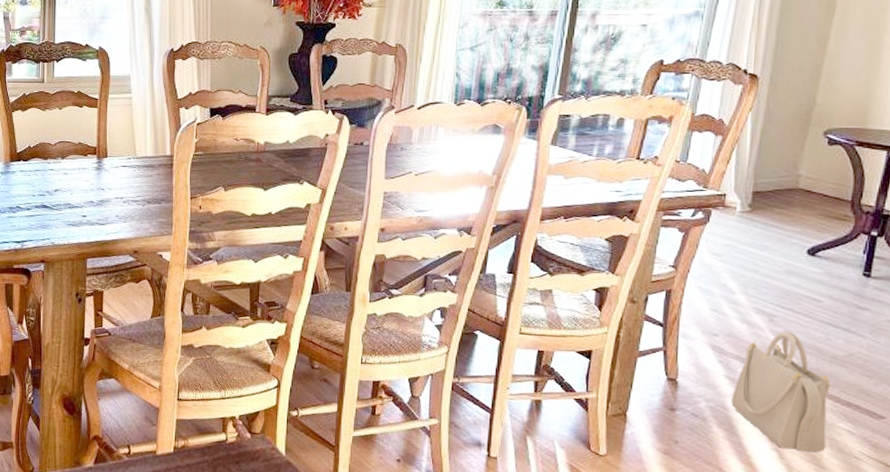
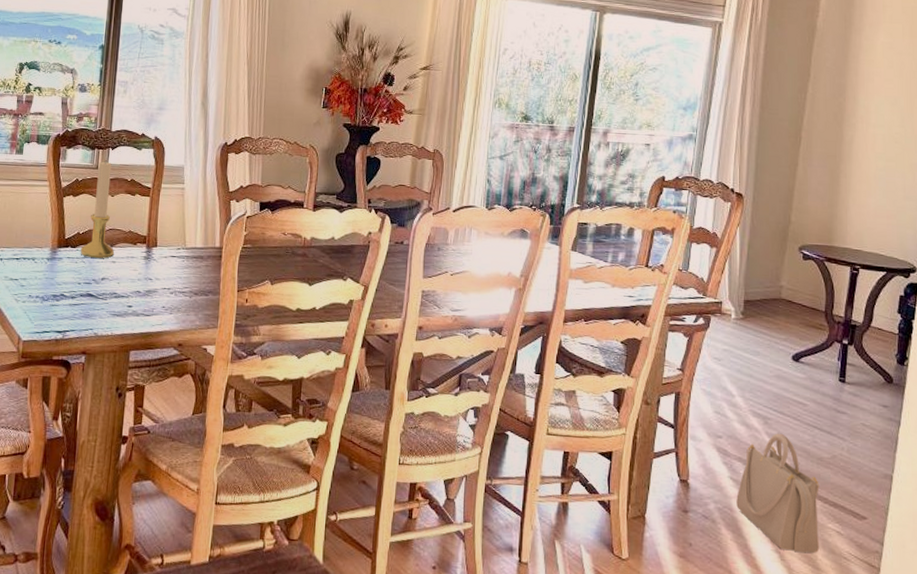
candle holder: none [32,73,65,170] -> present [80,160,114,258]

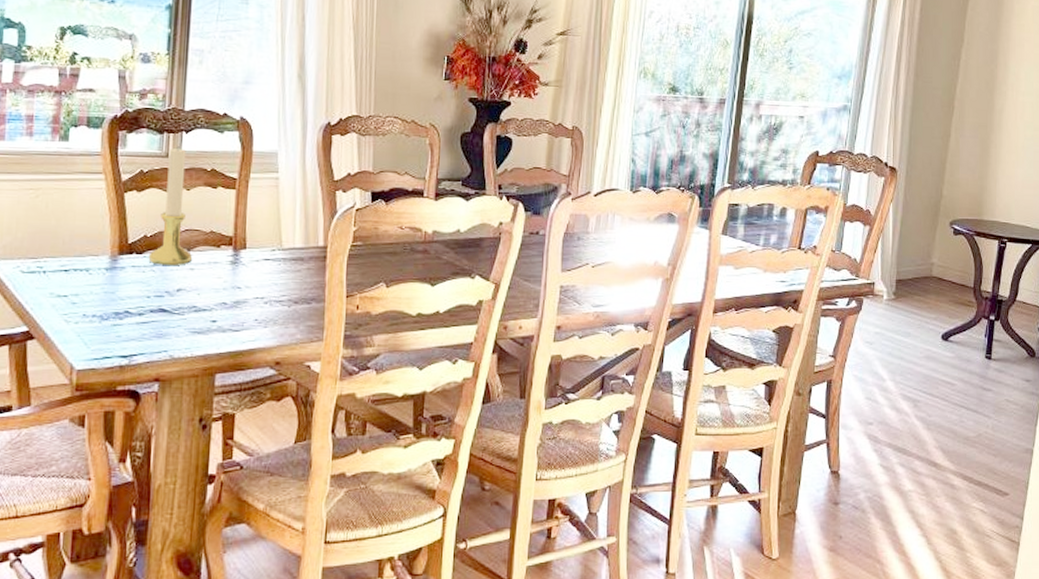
handbag: present [736,433,819,553] -> none [886,415,965,535]

